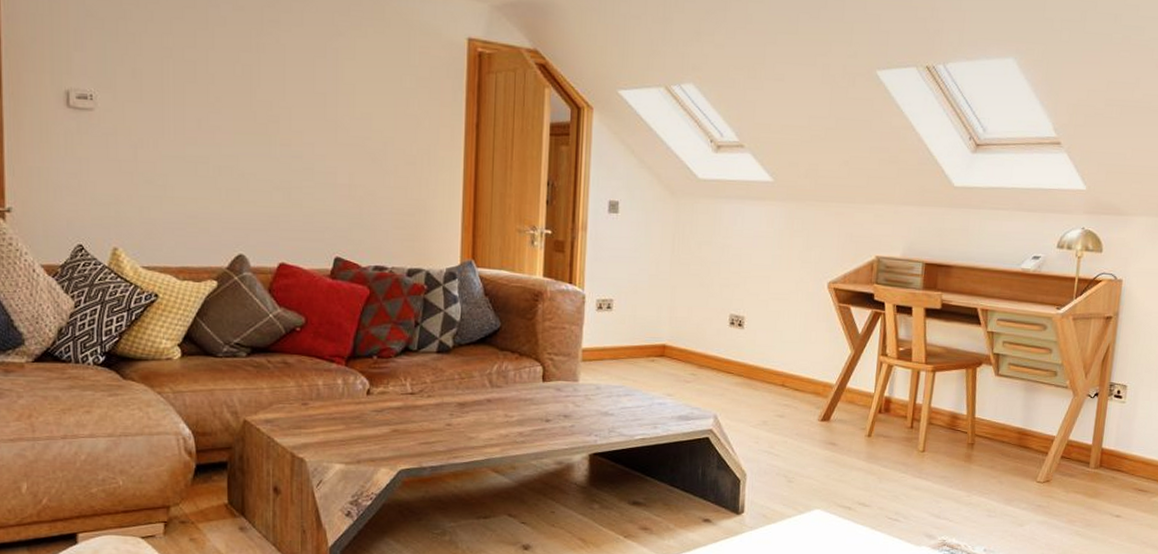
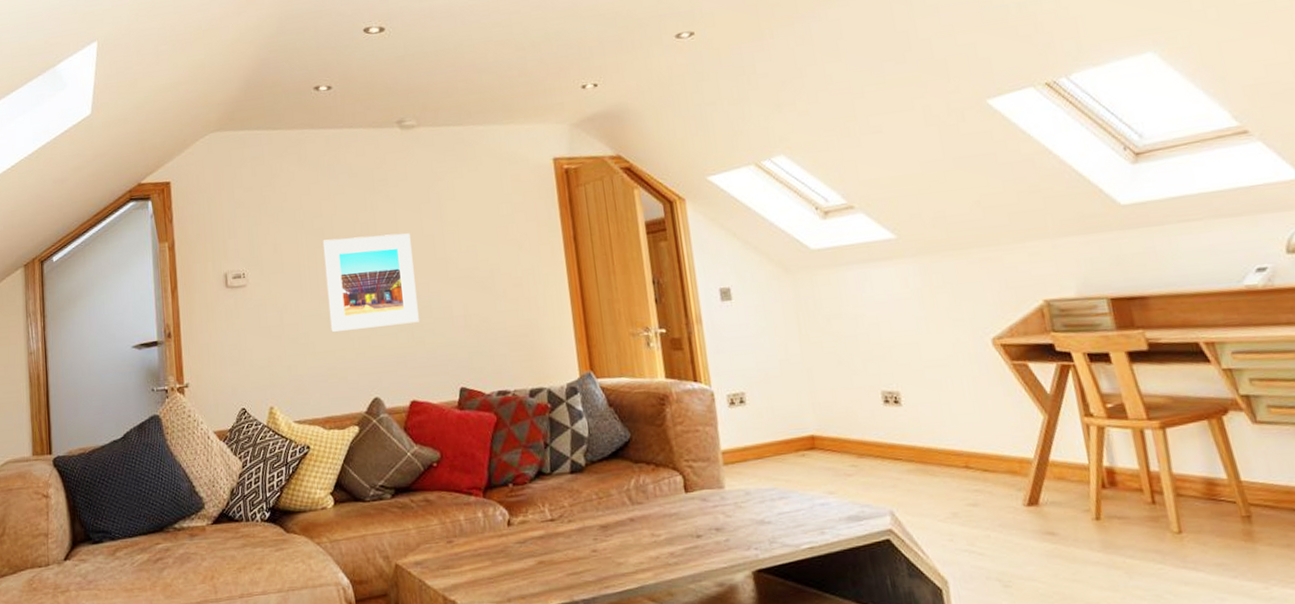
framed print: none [194,75,299,184] -> present [322,233,419,332]

